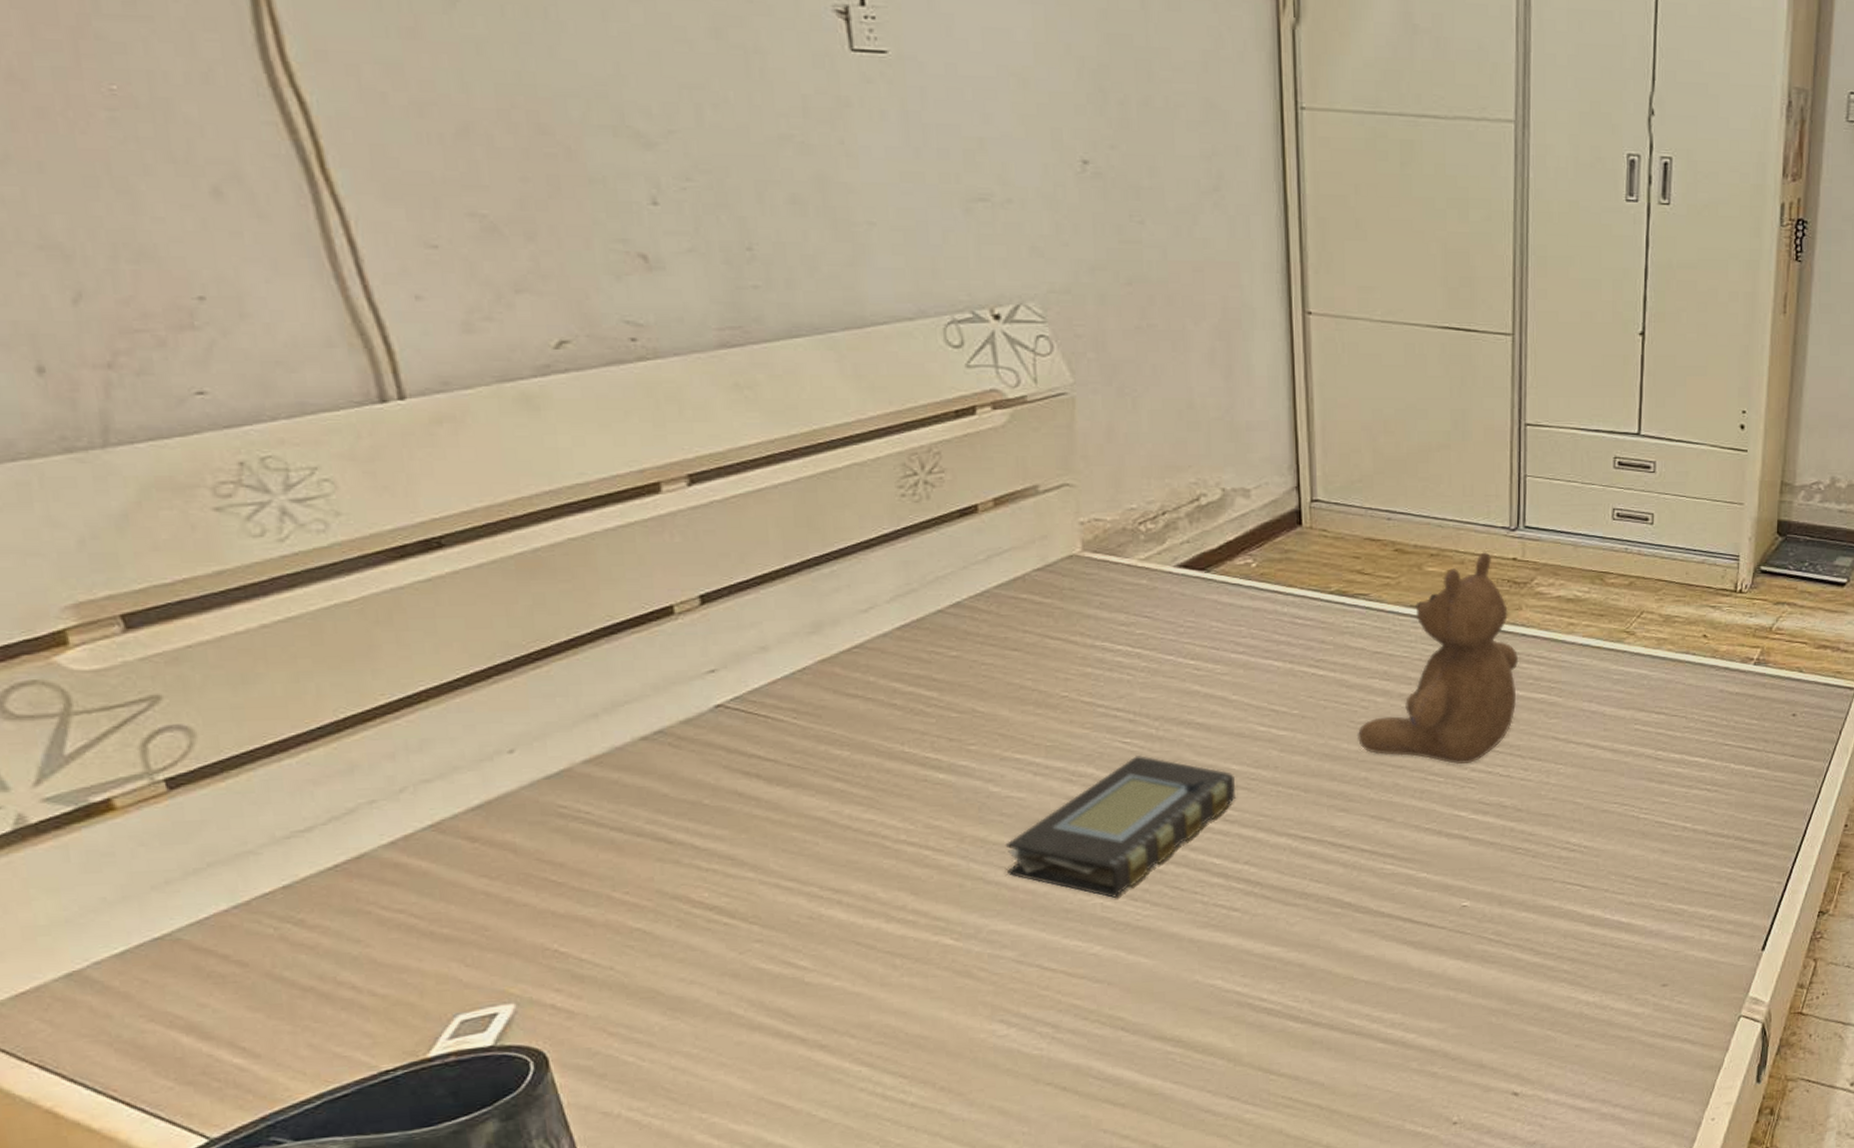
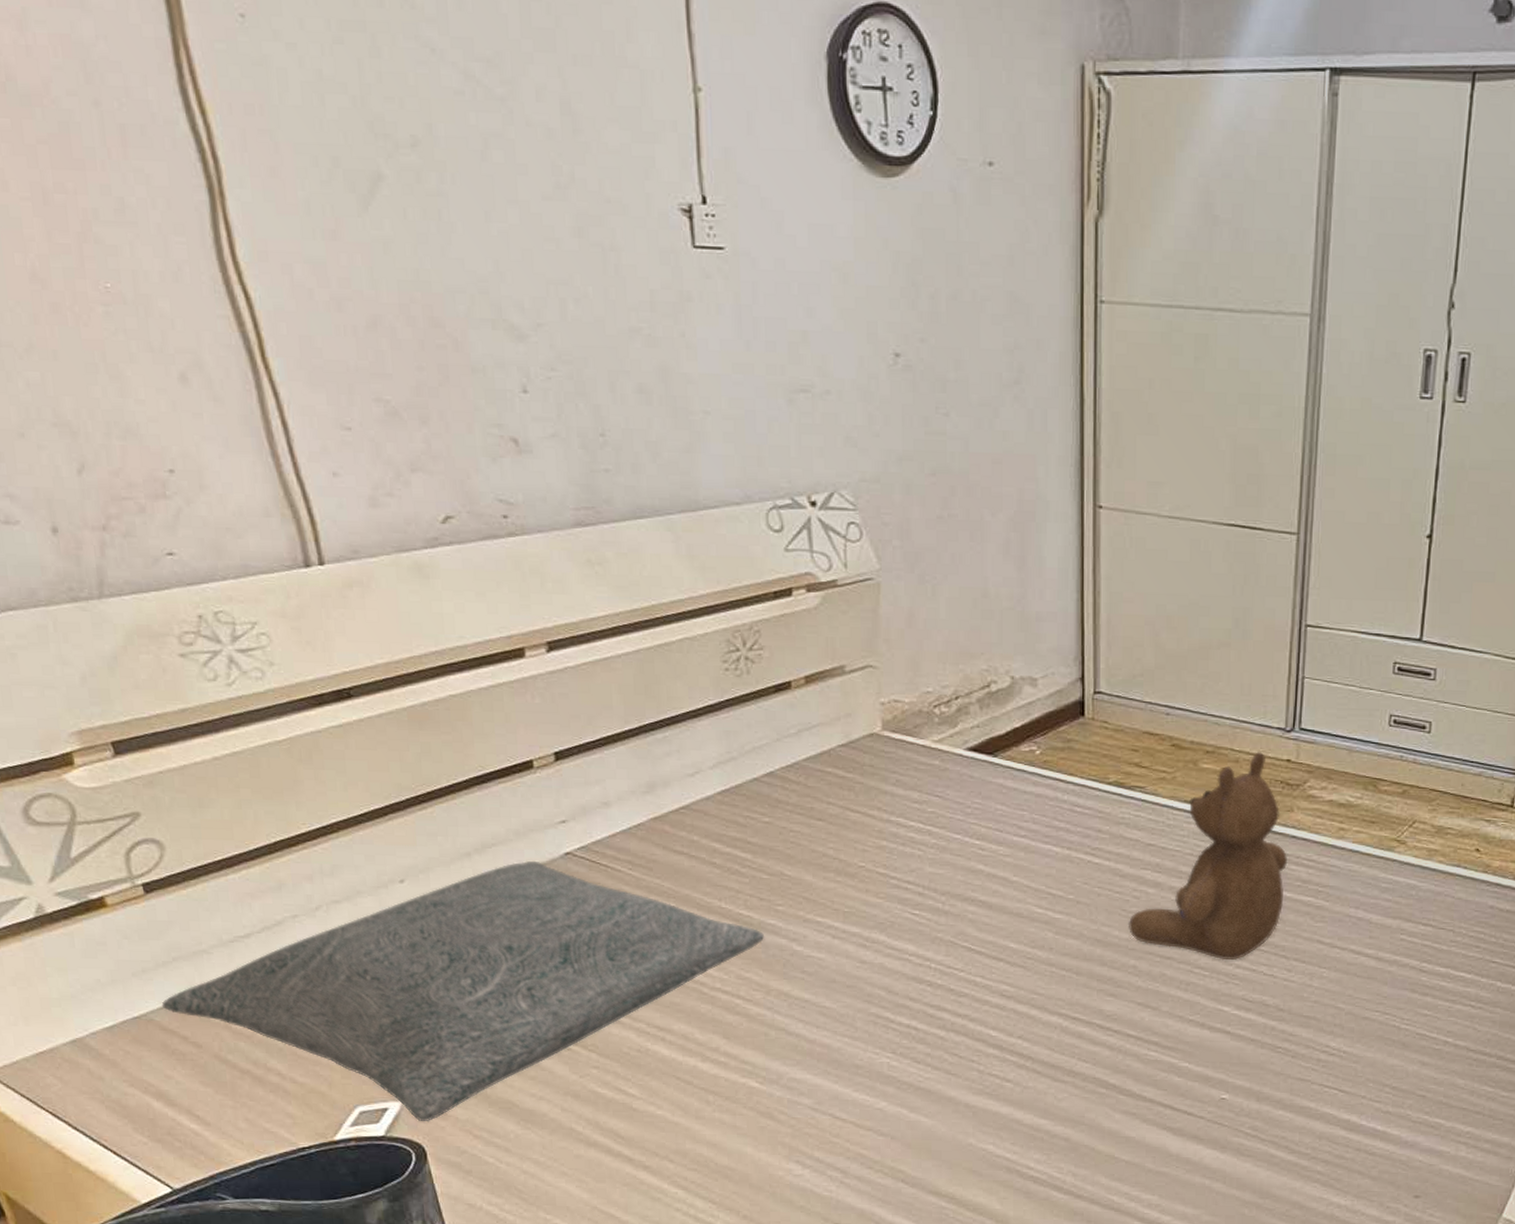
pillow: none [192,716,957,1025] -> present [161,860,765,1122]
book: present [1006,756,1237,898] -> none [806,927,1013,1058]

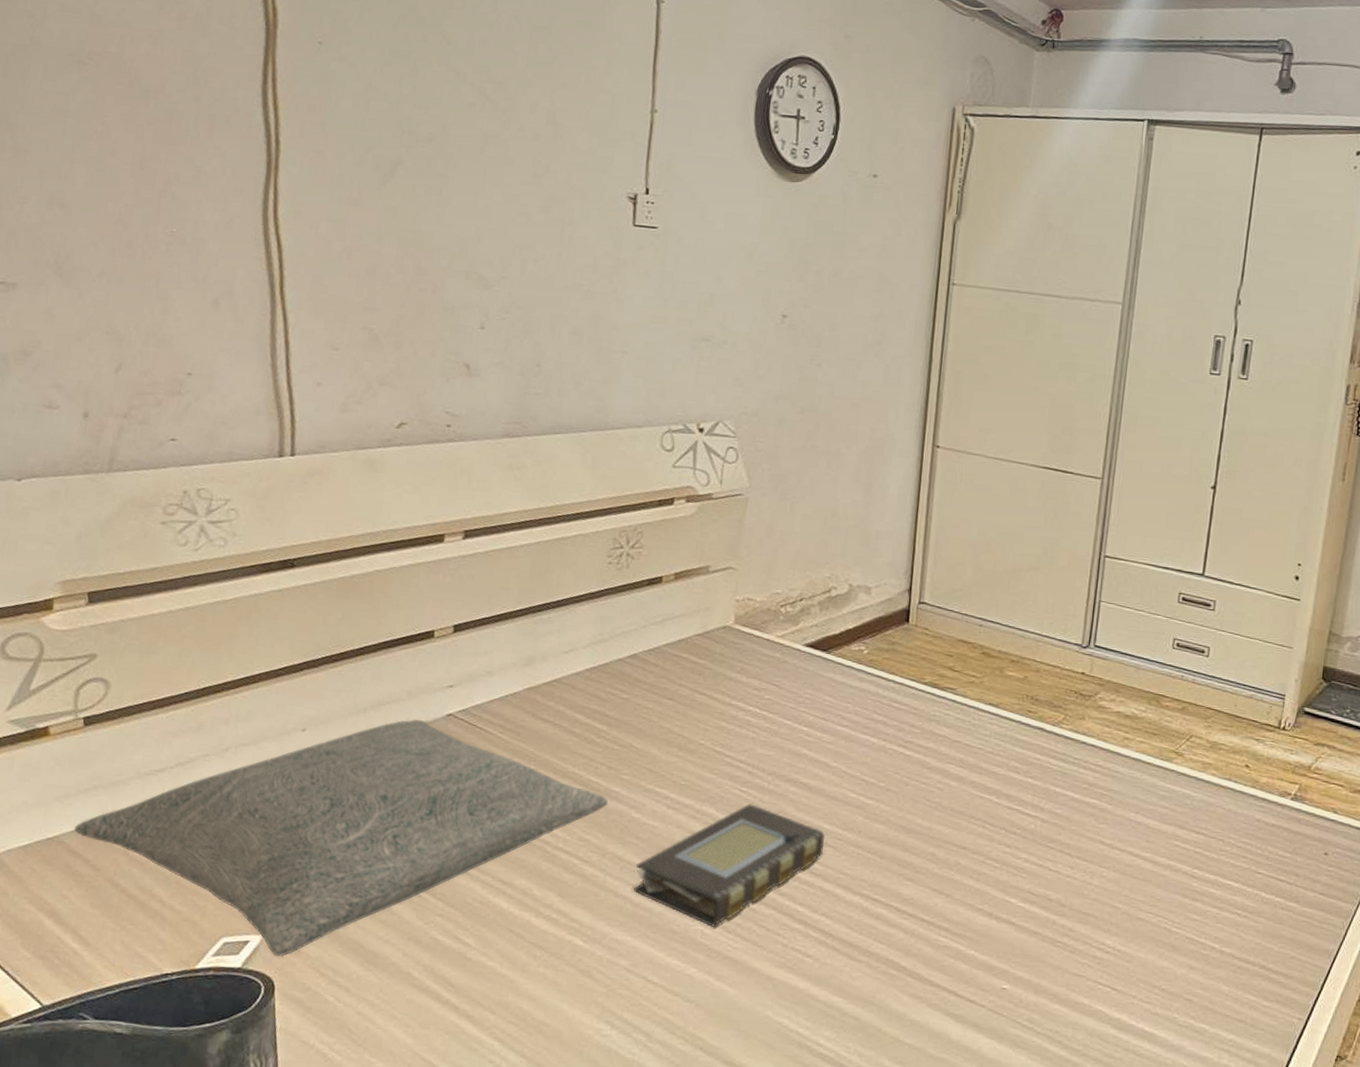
book: none [806,927,1013,1058] -> present [634,804,826,927]
teddy bear: present [1127,752,1287,960] -> none [930,664,1077,854]

